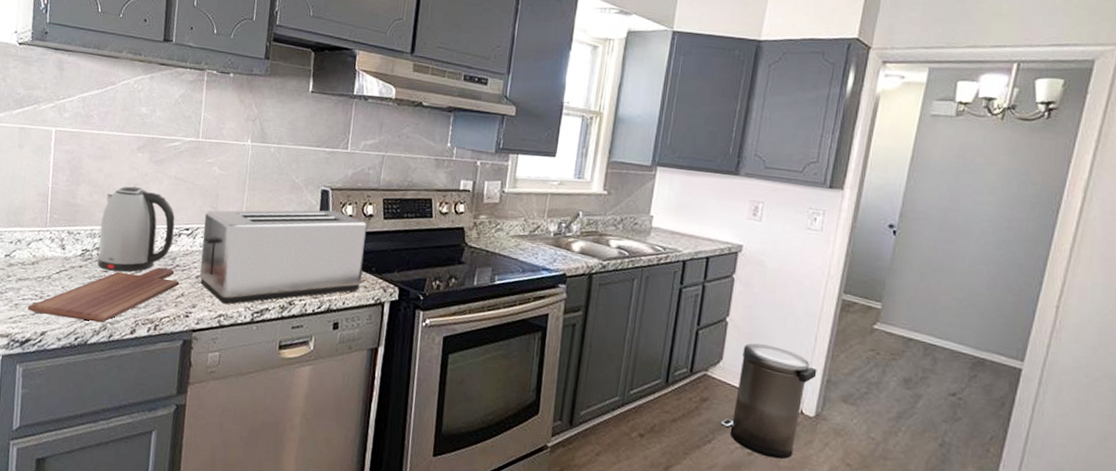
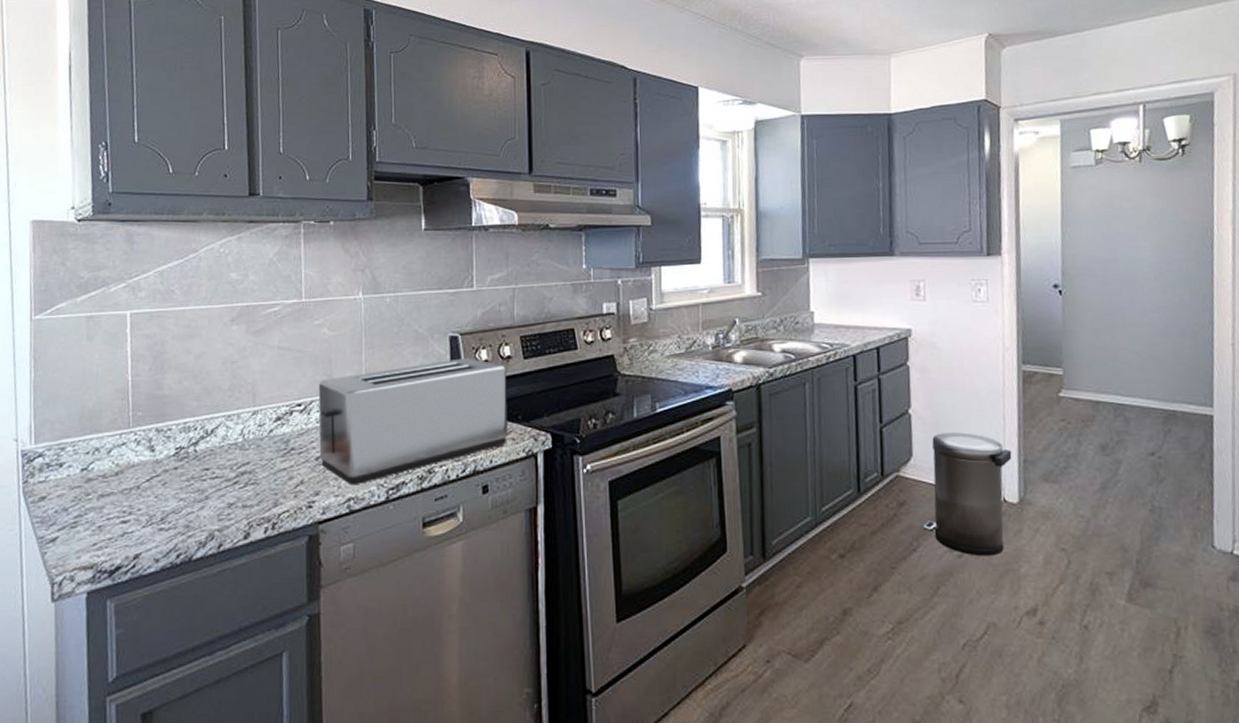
cutting board: present [27,267,180,323] -> none [114,454,297,533]
kettle: present [97,186,175,272] -> none [195,364,285,468]

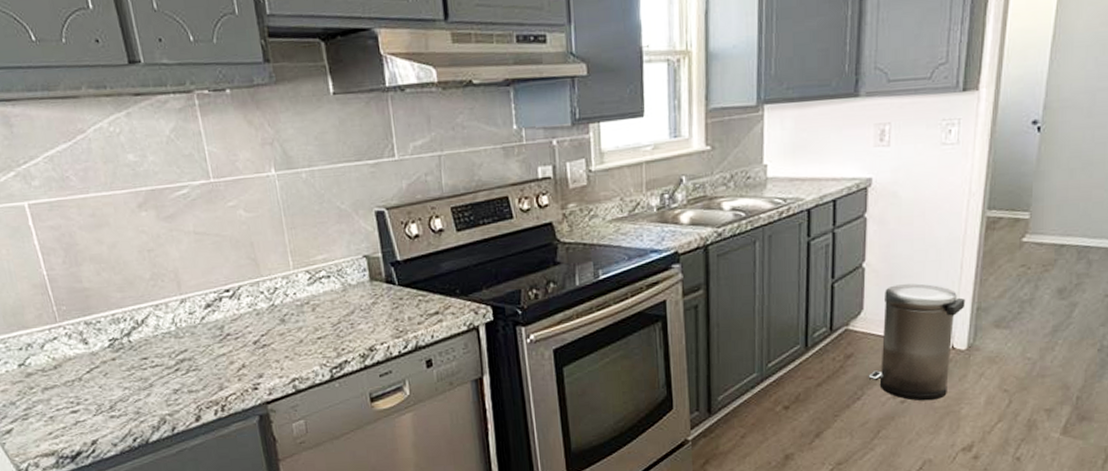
toaster: present [318,358,507,484] -> none [243,233,447,366]

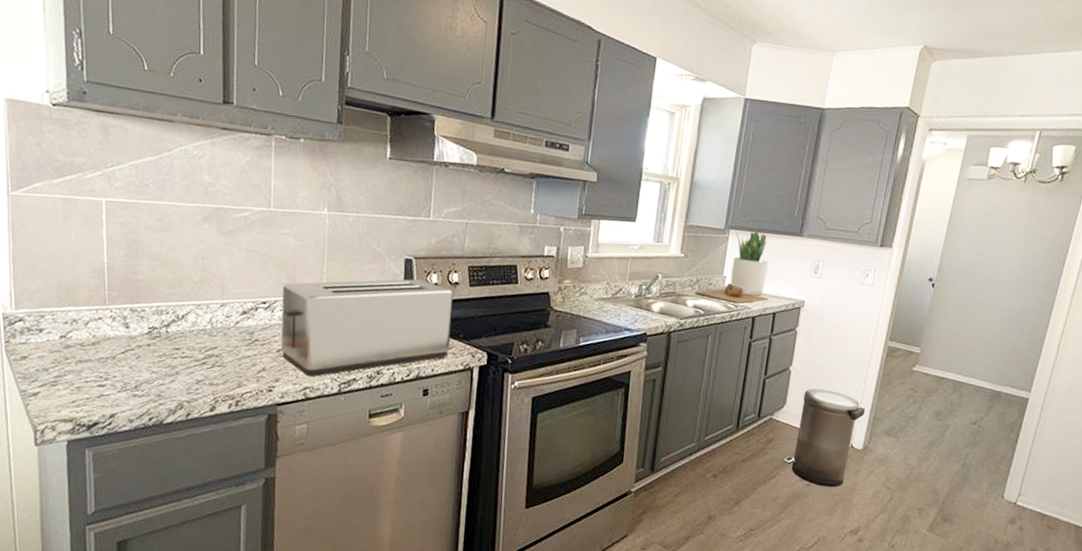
toaster: none [243,233,447,366] -> present [281,279,454,377]
cutting board: none [730,173,825,196] -> present [695,283,769,304]
planter: none [770,99,820,183] -> present [730,230,769,296]

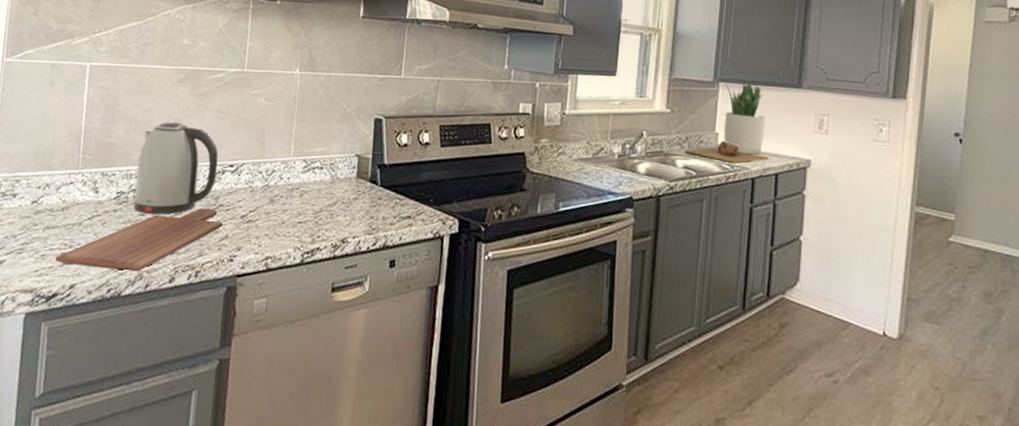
cutting board: none [92,342,260,402] -> present [55,207,223,272]
kettle: none [167,259,251,349] -> present [133,121,219,215]
toaster: present [281,279,454,377] -> none [245,139,424,245]
pedal bin: present [783,388,866,488] -> none [801,262,896,386]

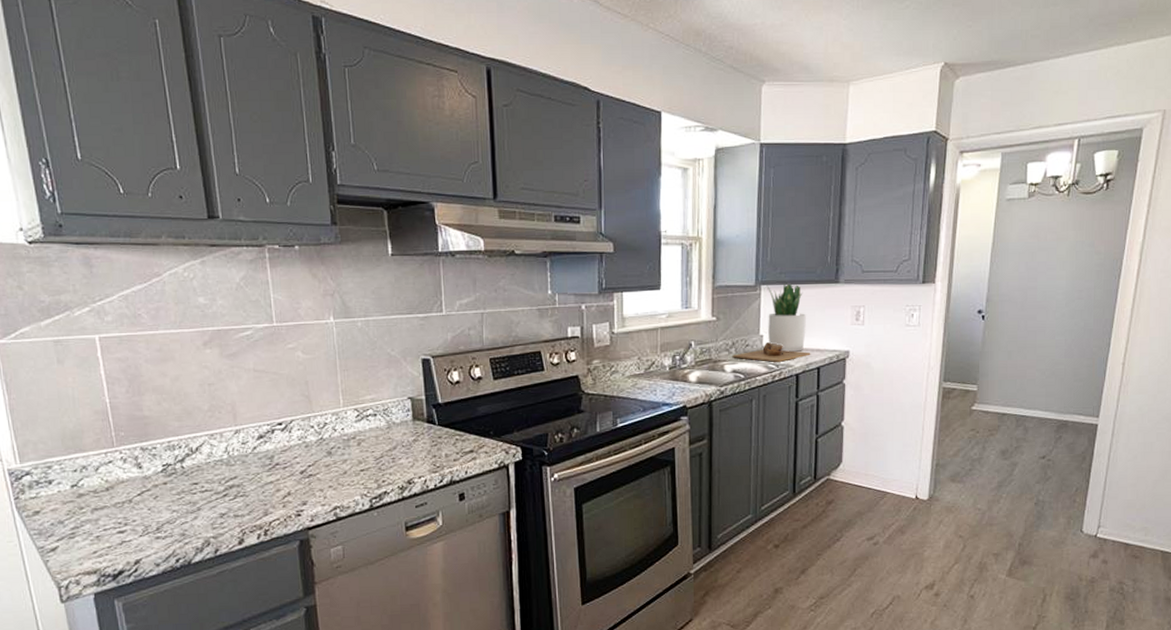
cutting board: present [55,207,223,272] -> none [112,468,284,541]
kettle: present [133,121,219,215] -> none [177,386,267,482]

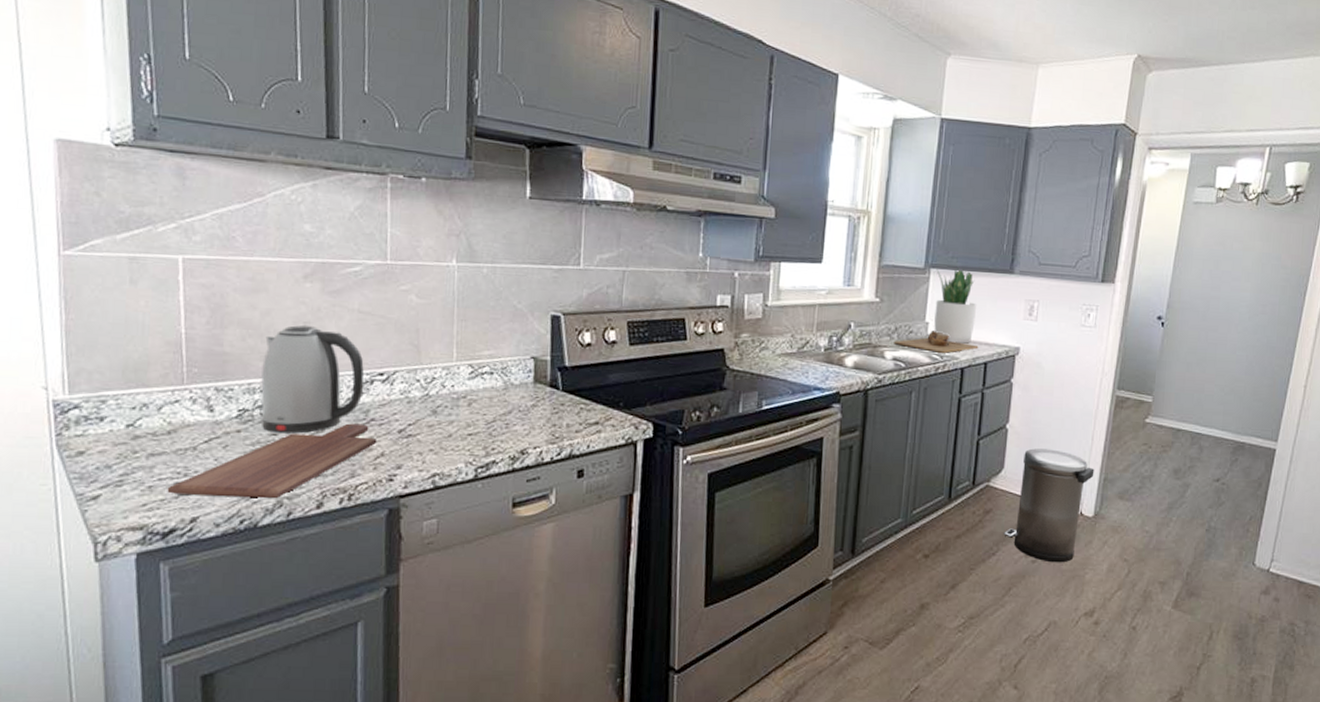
cutting board: none [112,468,284,541] -> present [167,423,377,499]
kettle: none [177,386,267,482] -> present [261,324,365,434]
pedal bin: none [846,441,927,544] -> present [1004,448,1095,563]

